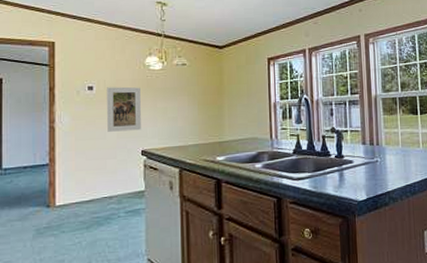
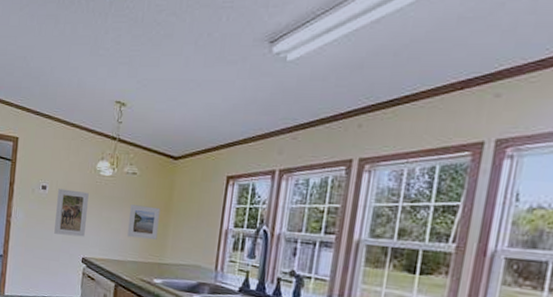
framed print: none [184,92,214,123] -> present [127,204,161,240]

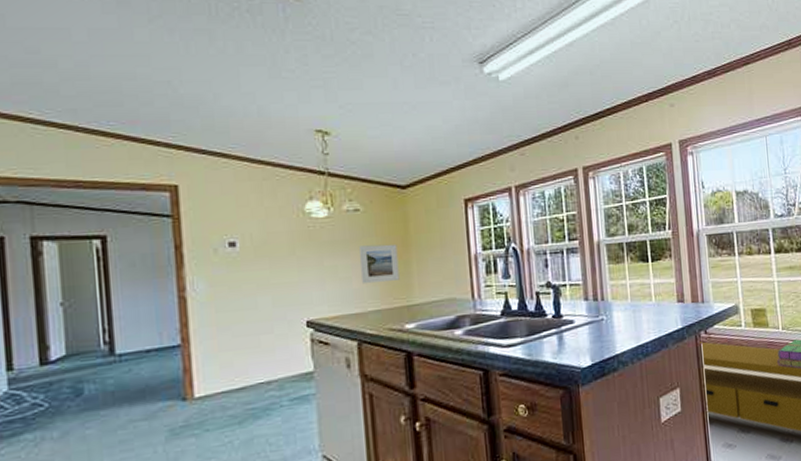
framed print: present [54,188,89,237] -> none [255,241,304,300]

